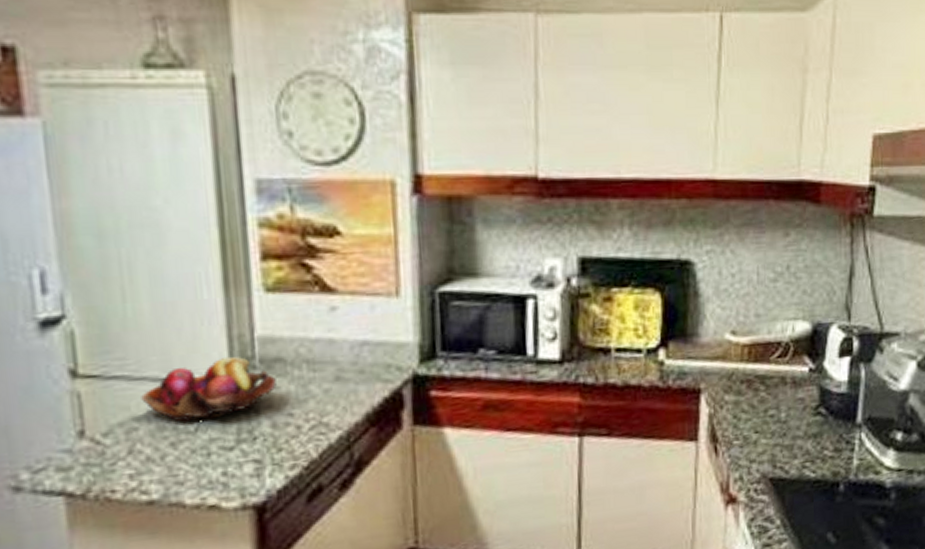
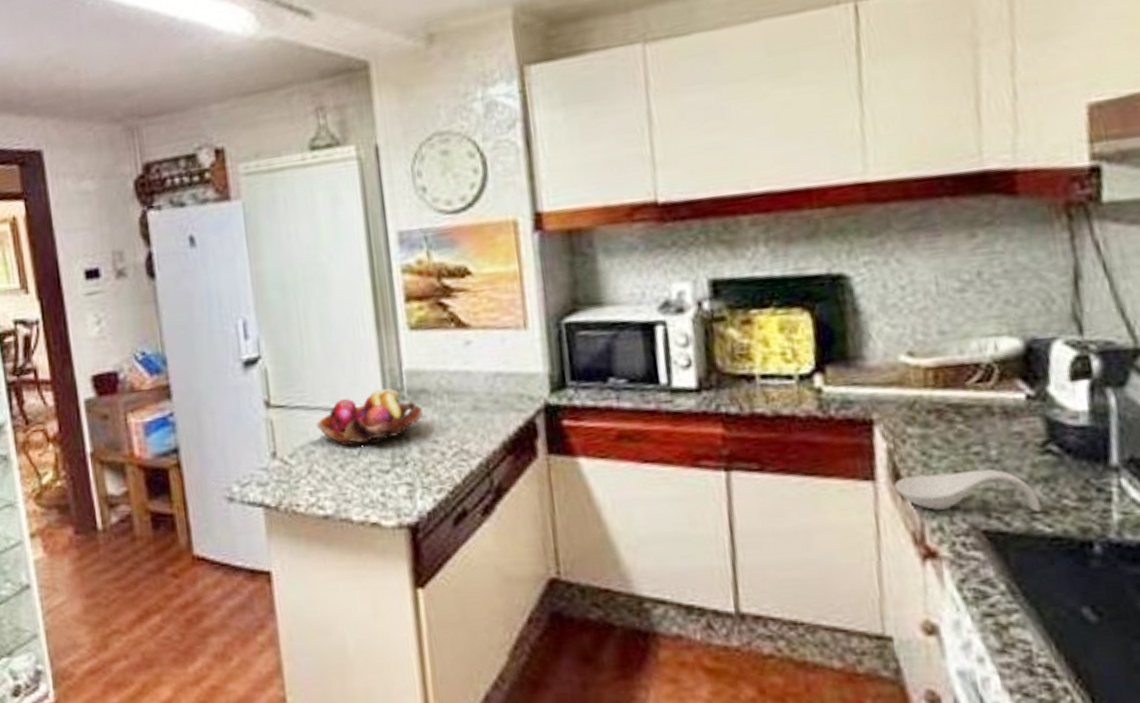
spoon rest: none [711,428,810,464] -> present [894,468,1042,512]

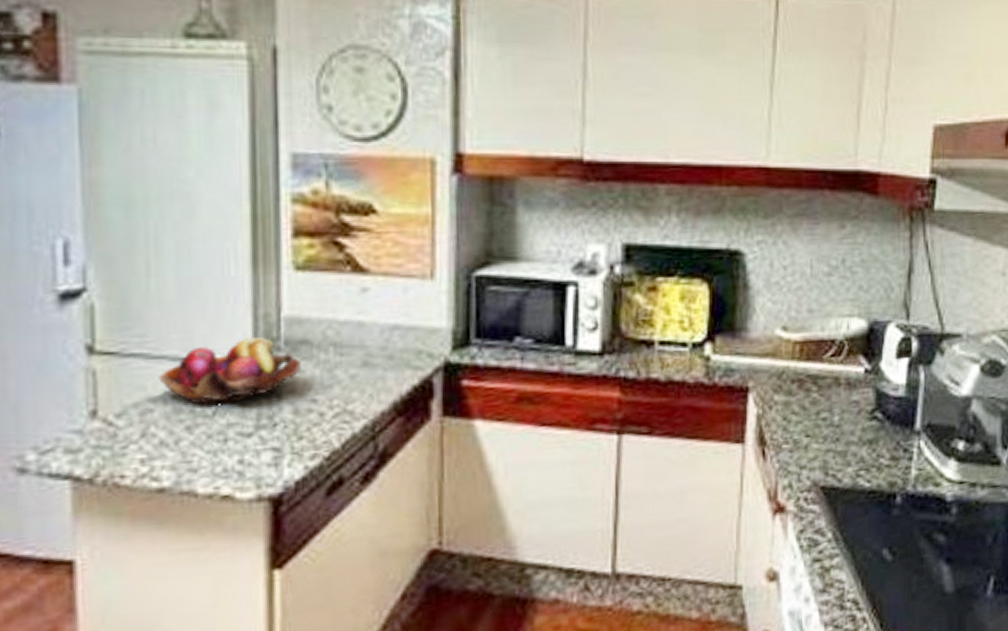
spoon rest: present [894,468,1042,512] -> none [759,432,865,470]

